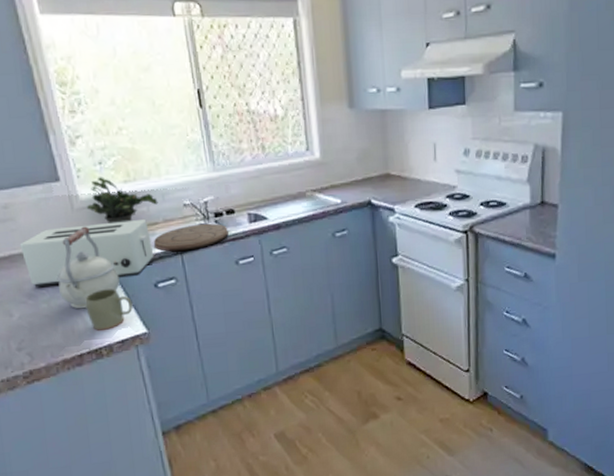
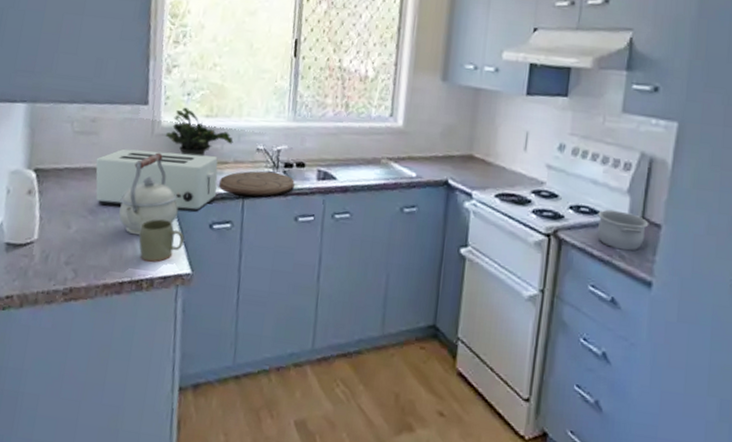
cooking pot: none [505,199,548,233] -> present [597,209,649,251]

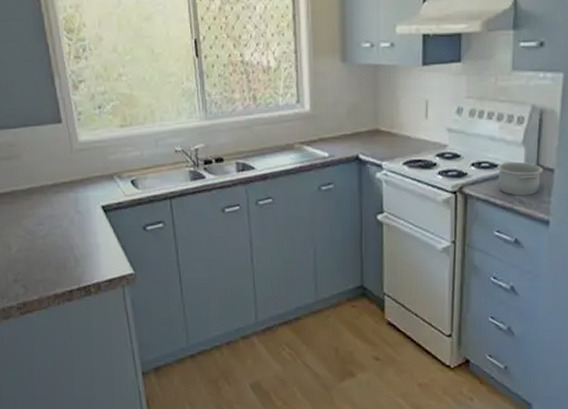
toaster: present [95,148,218,213] -> none [22,164,145,224]
kettle: present [118,152,178,236] -> none [53,167,111,247]
mug: present [138,219,185,262] -> none [78,229,122,268]
potted plant: present [166,107,234,157] -> none [85,120,152,167]
cutting board: present [219,171,295,198] -> none [144,170,216,197]

